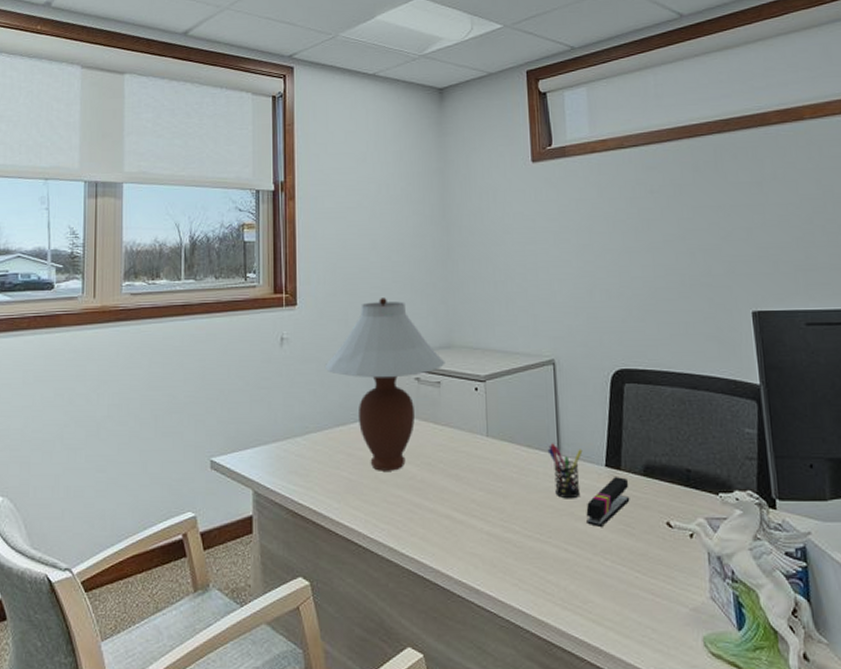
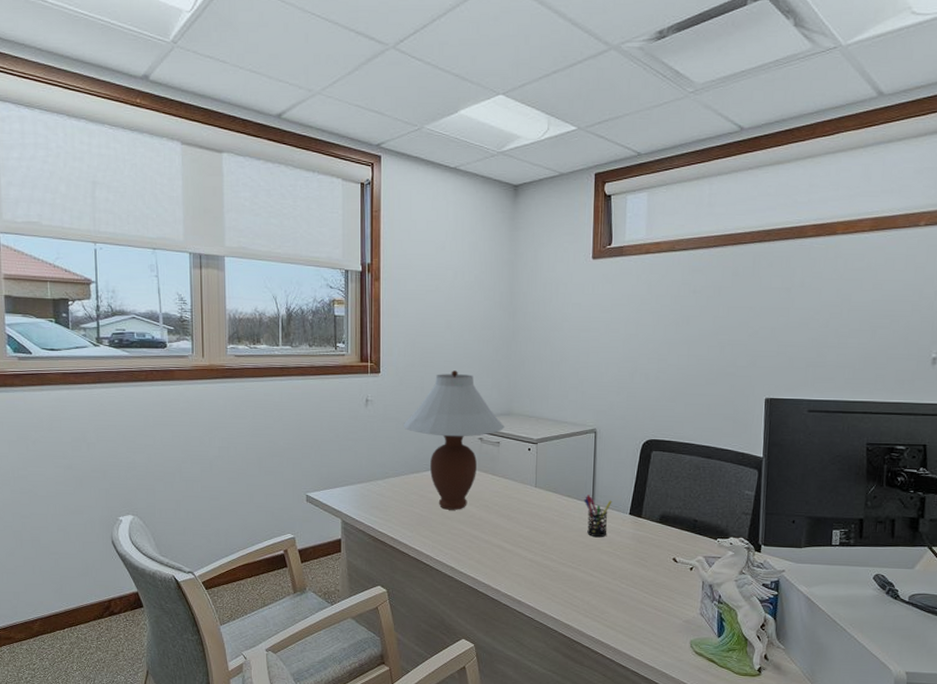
stapler: present [586,477,630,527] -> none [610,523,647,559]

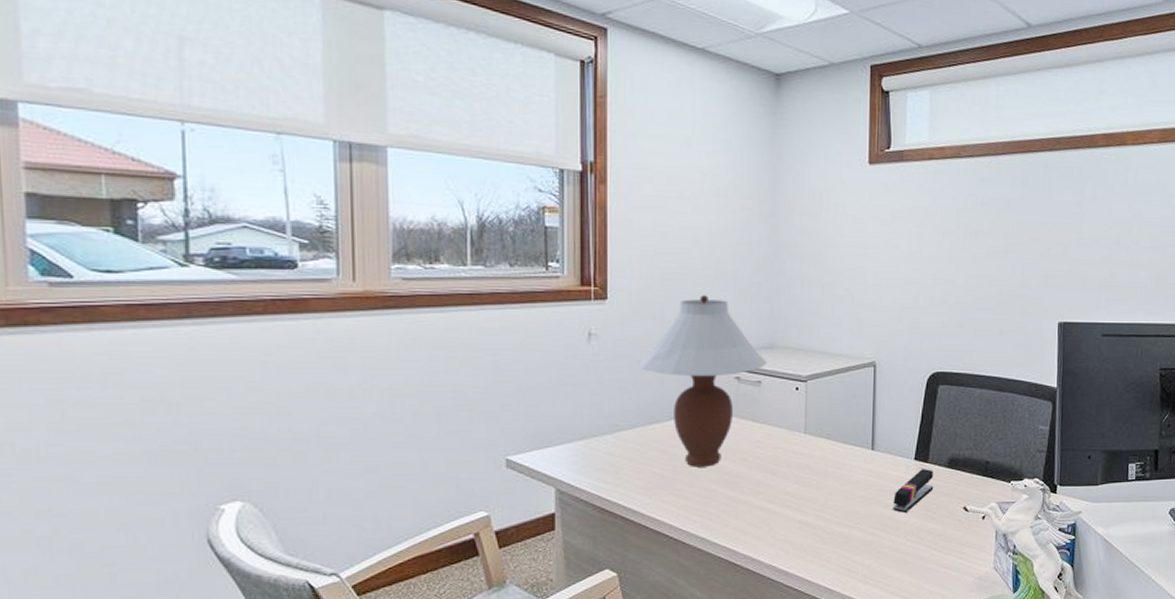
pen holder: present [584,495,612,538] -> none [862,439,895,489]
stapler: none [610,523,647,559] -> present [893,469,934,513]

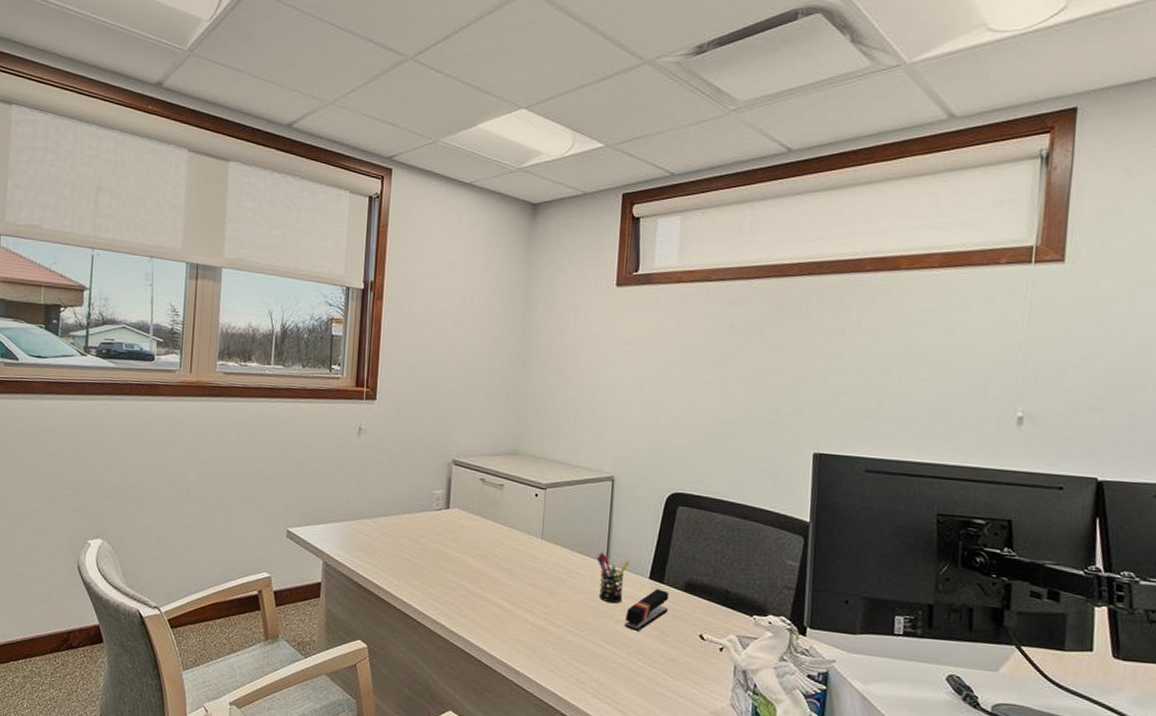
table lamp: present [639,295,767,467] -> none [398,401,510,559]
pen holder: none [862,439,895,489] -> present [596,552,630,604]

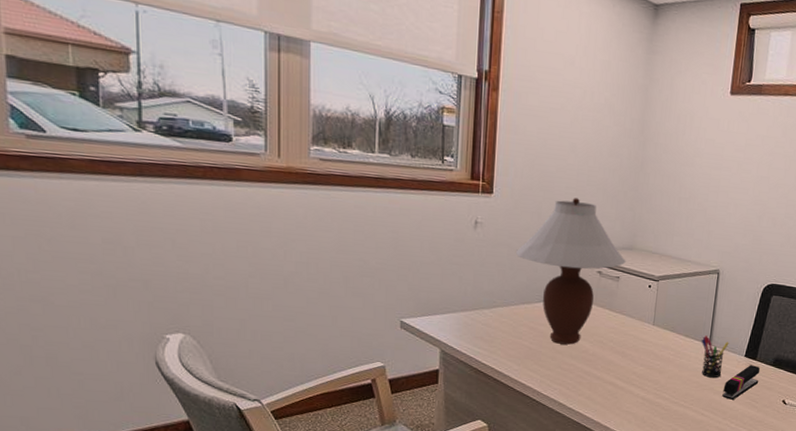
table lamp: none [398,401,510,559] -> present [516,198,626,345]

